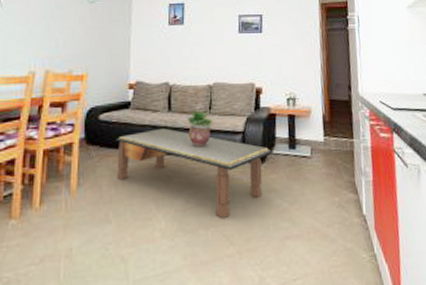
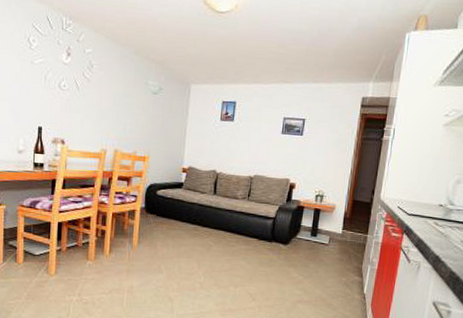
coffee table: present [115,128,273,218] -> none [169,207,297,281]
potted plant: present [186,108,214,146] -> none [228,195,251,225]

